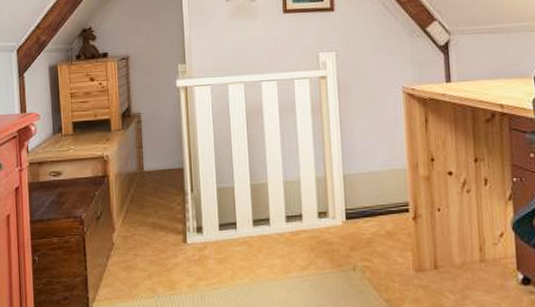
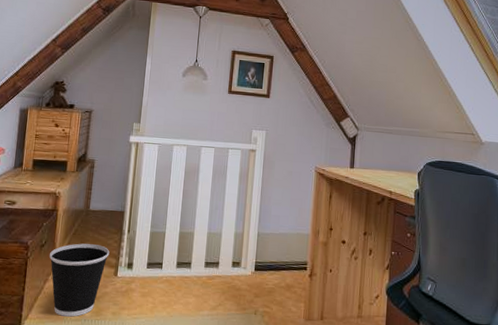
wastebasket: none [107,210,174,294] -> present [49,243,110,317]

